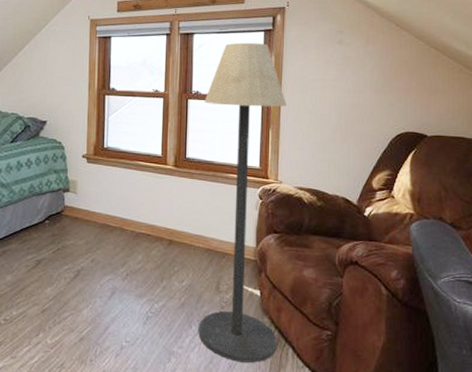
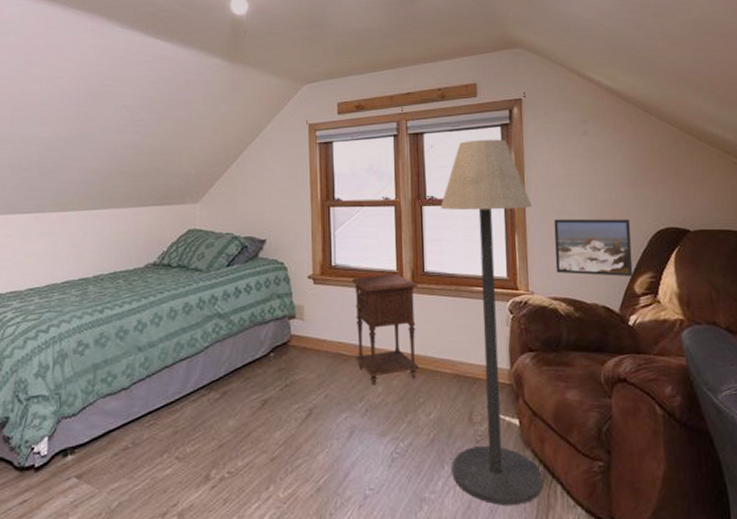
nightstand: none [120,158,180,254] -> present [352,273,420,386]
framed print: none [303,118,374,174] -> present [554,218,633,277]

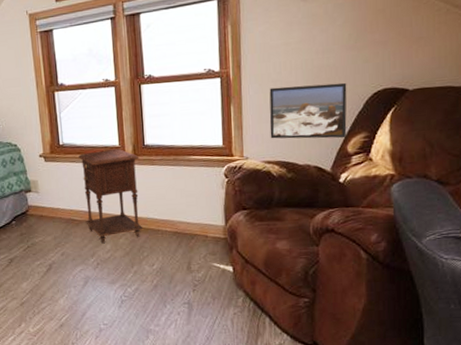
floor lamp: present [440,139,543,505] -> none [158,12,253,334]

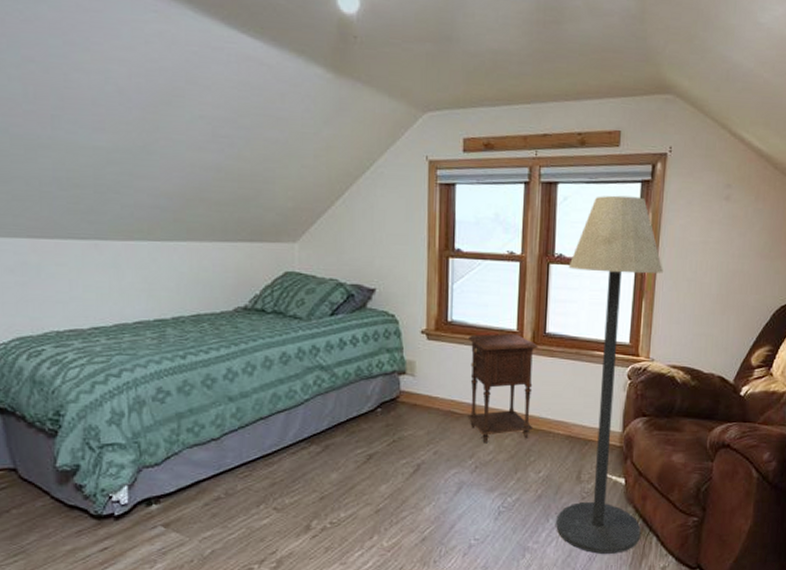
floor lamp: none [158,12,253,334] -> present [556,195,663,554]
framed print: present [269,82,347,139] -> none [678,287,758,350]

